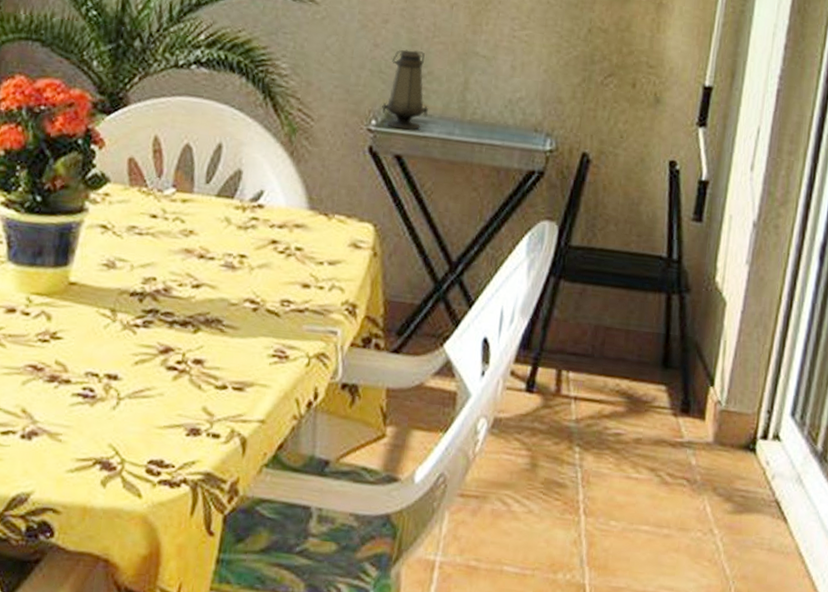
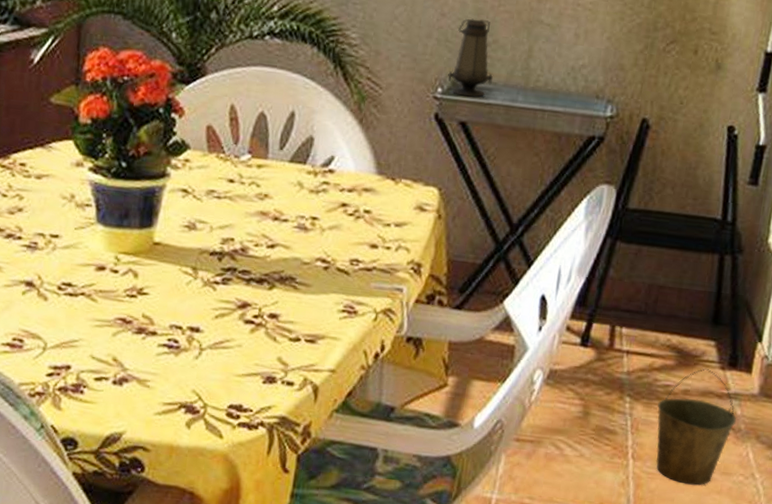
bucket: none [609,414,692,543] -> present [655,367,737,486]

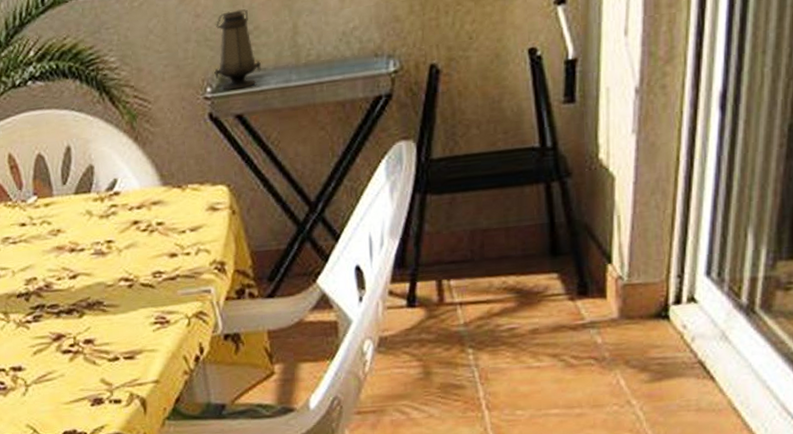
bucket: present [655,367,737,486] -> none [505,302,599,425]

